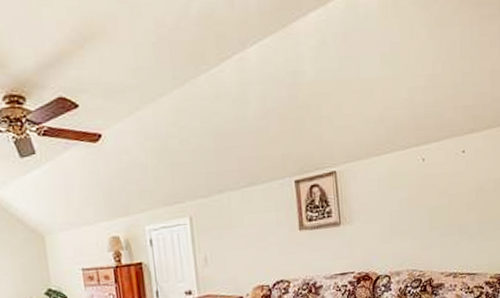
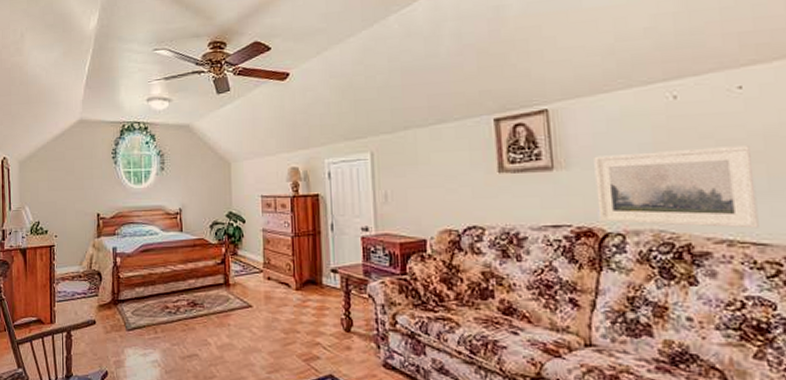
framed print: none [369,197,471,267] -> present [594,144,759,229]

